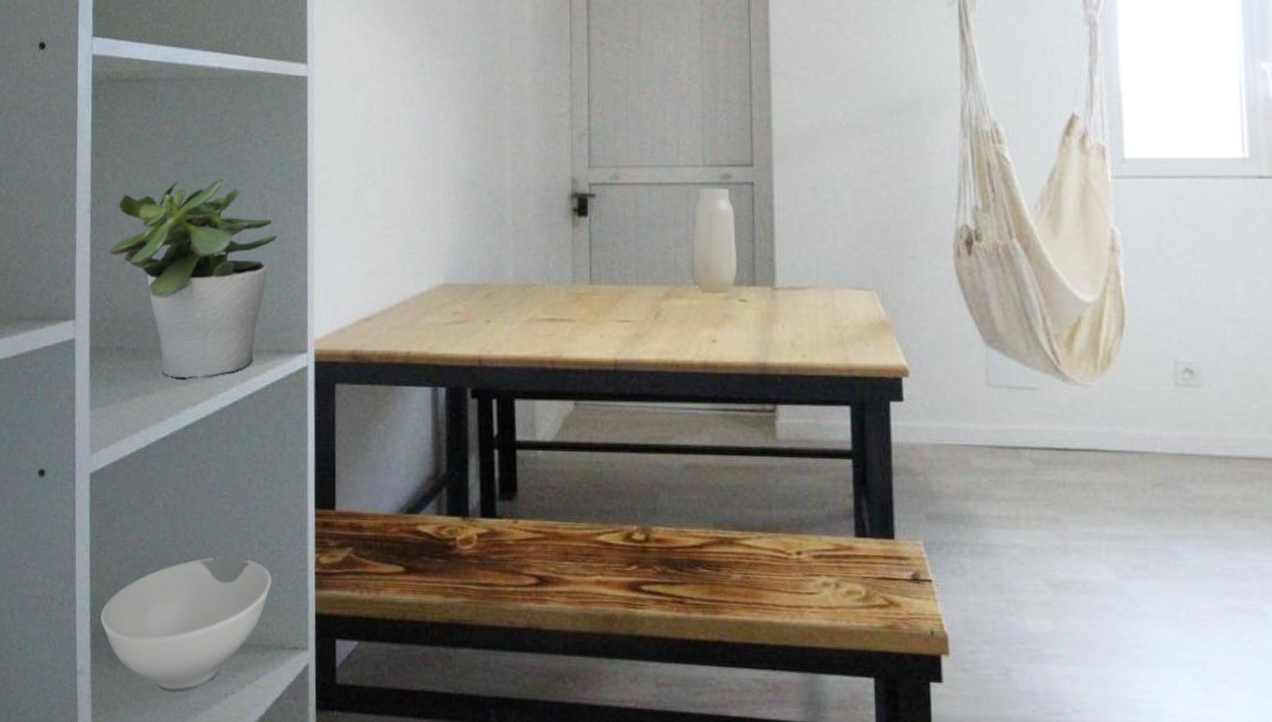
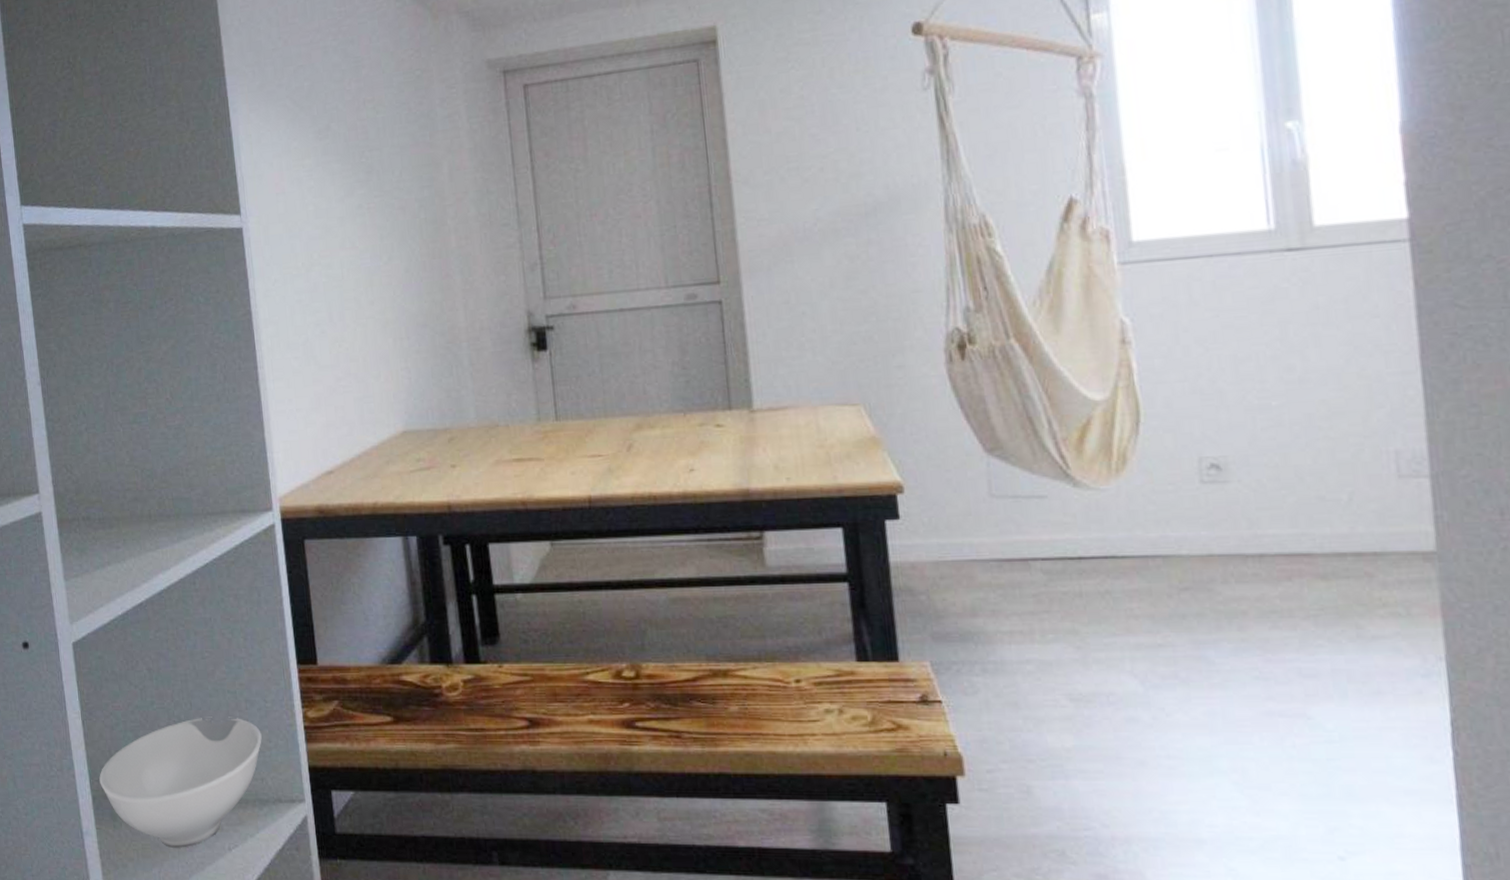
potted plant: present [110,179,278,378] -> none [65,341,231,544]
vase: present [691,187,737,293] -> none [659,308,711,421]

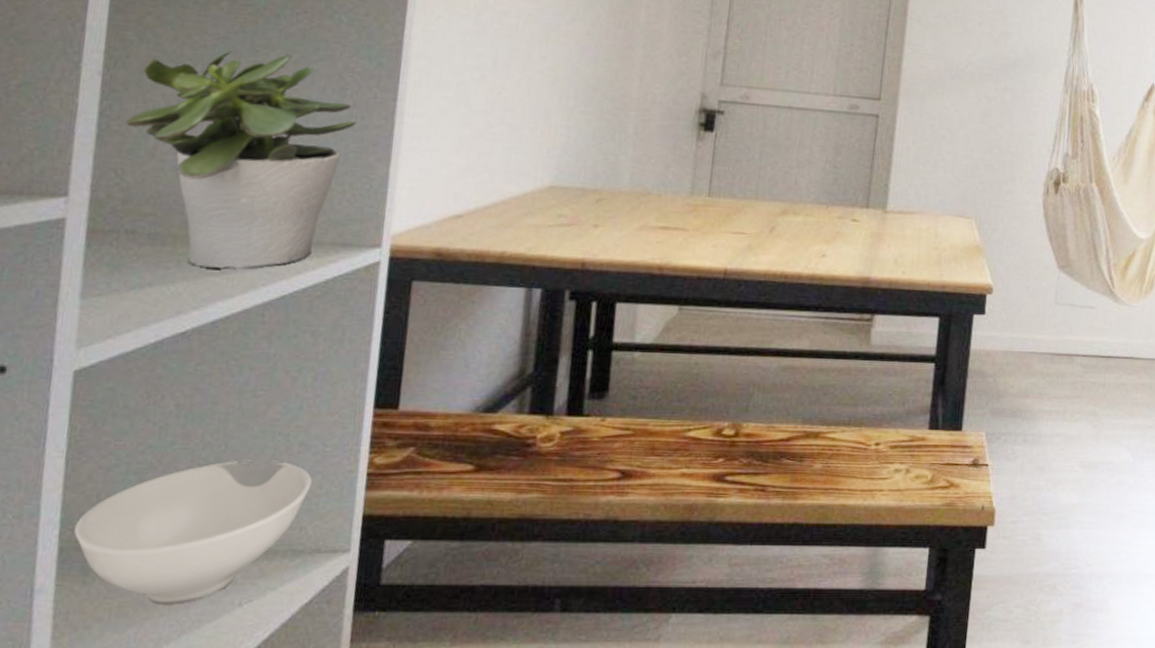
potted plant: none [65,341,231,544] -> present [126,51,357,268]

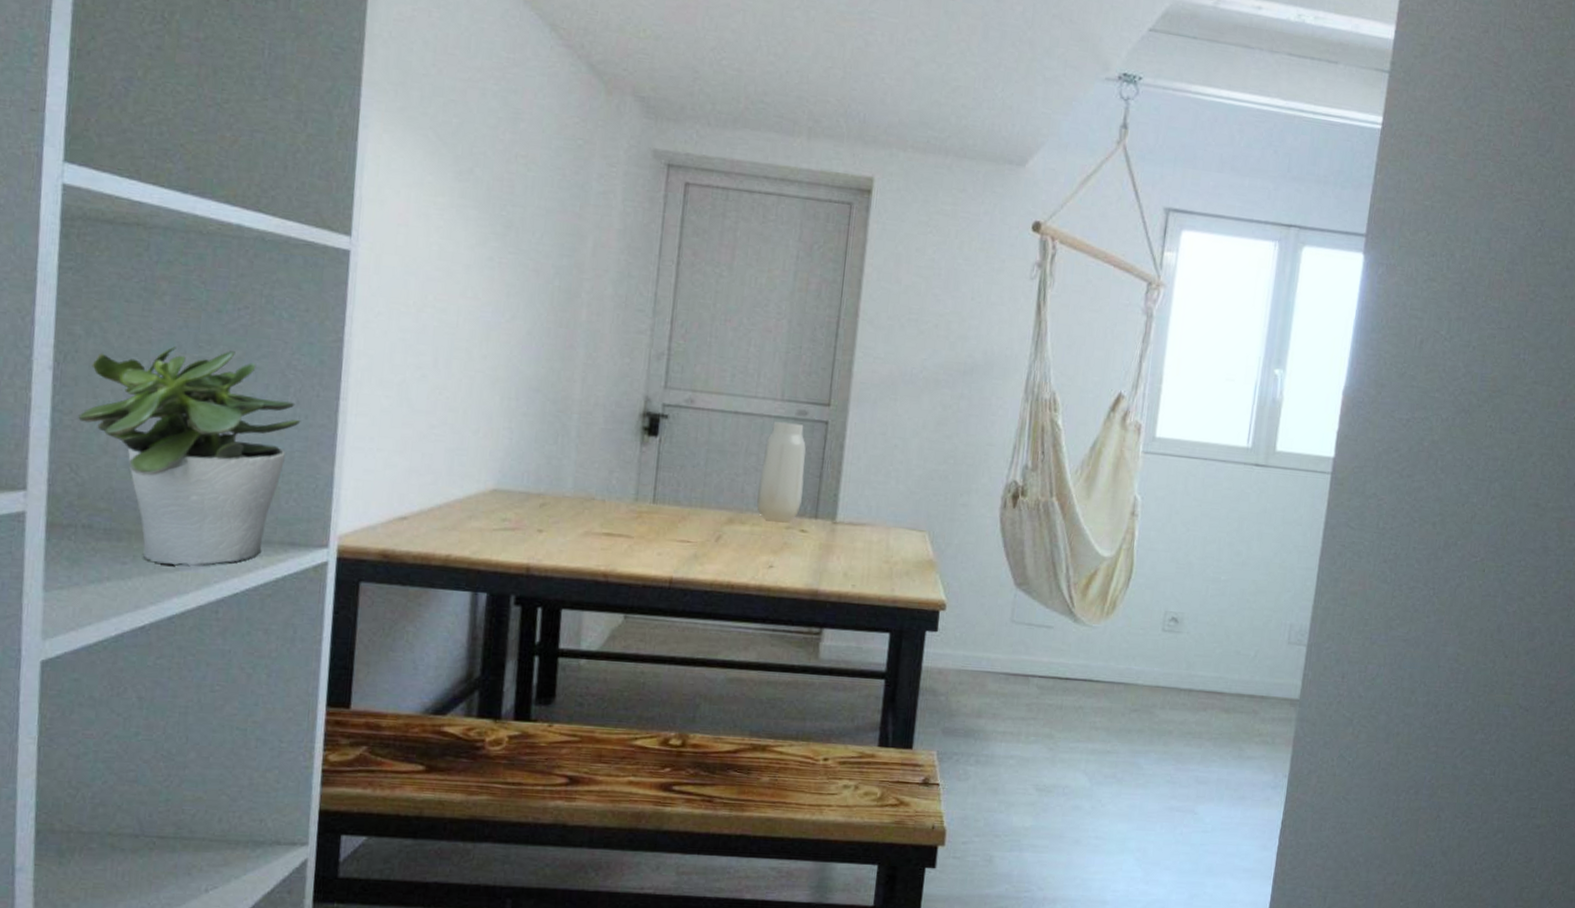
bowl: present [74,460,312,605] -> none [49,753,270,888]
vase: none [810,115,858,213] -> present [757,420,806,523]

